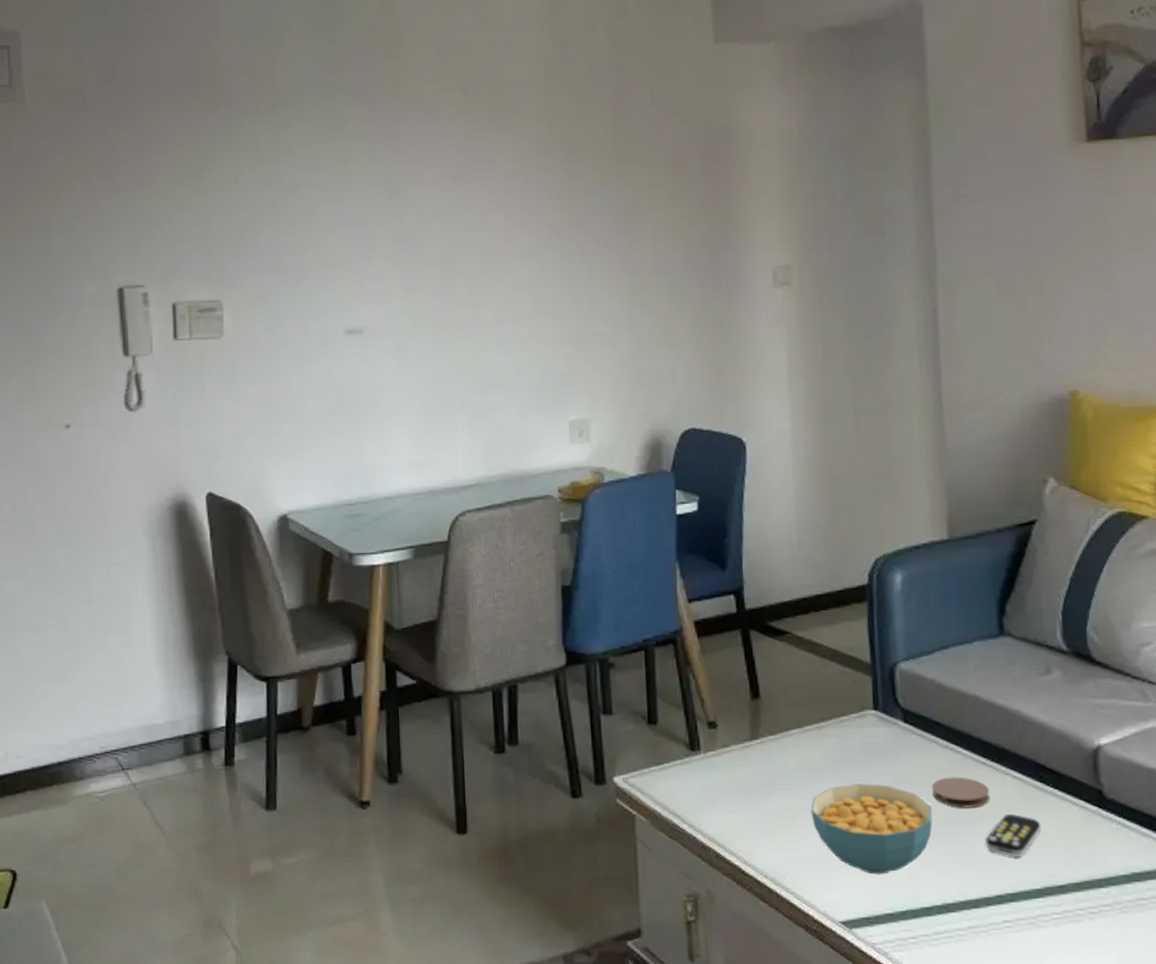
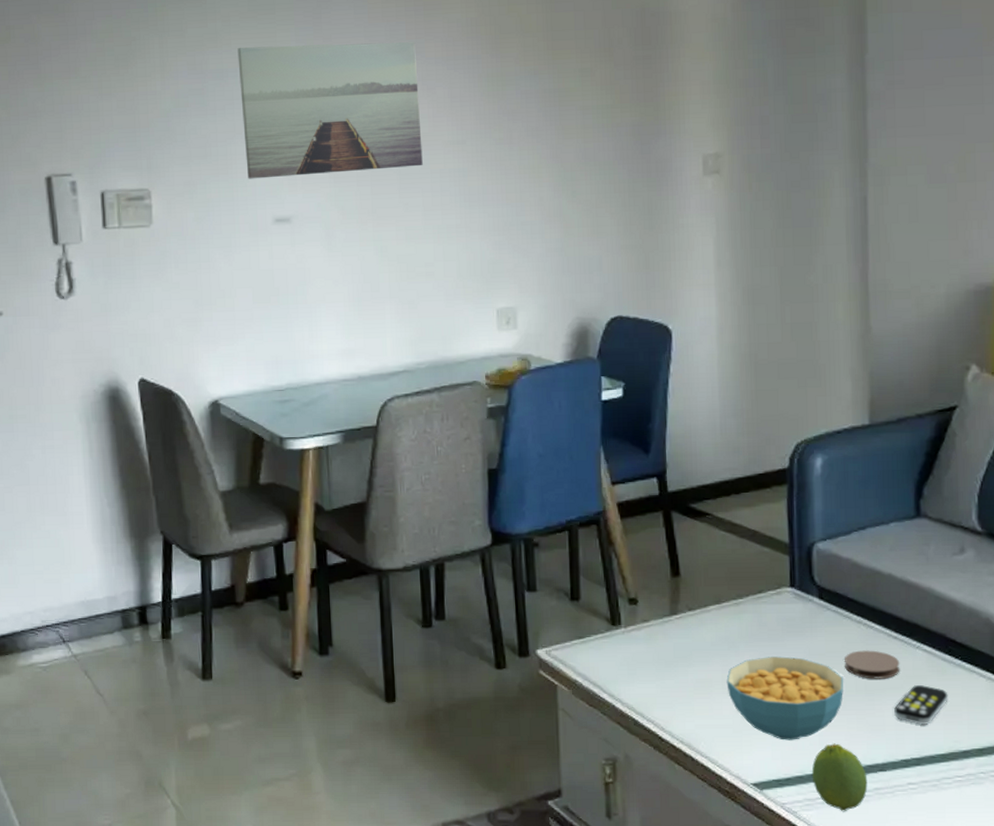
wall art: none [311,156,494,291] -> present [237,42,423,179]
fruit: none [902,877,962,953] -> present [811,743,868,812]

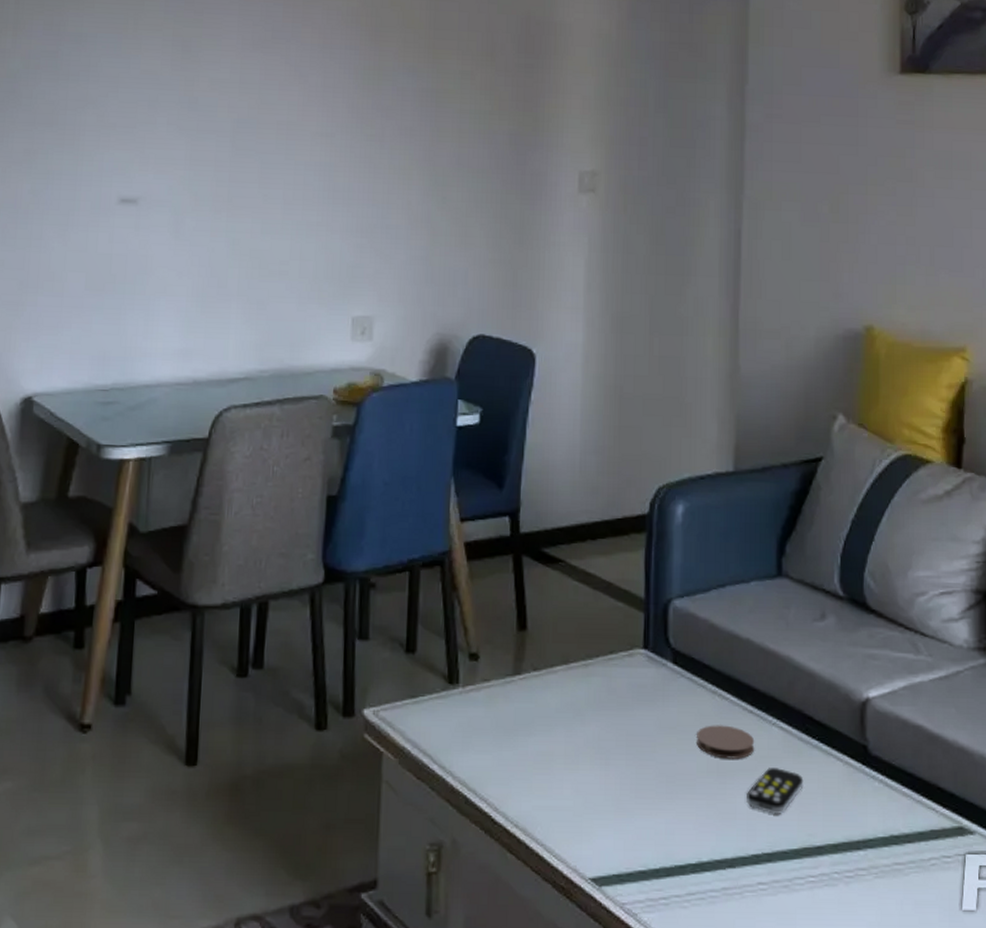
wall art: present [237,42,423,179] -> none [95,13,292,156]
cereal bowl: present [726,656,844,740] -> none [569,728,695,828]
fruit: present [811,743,868,812] -> none [655,833,715,916]

